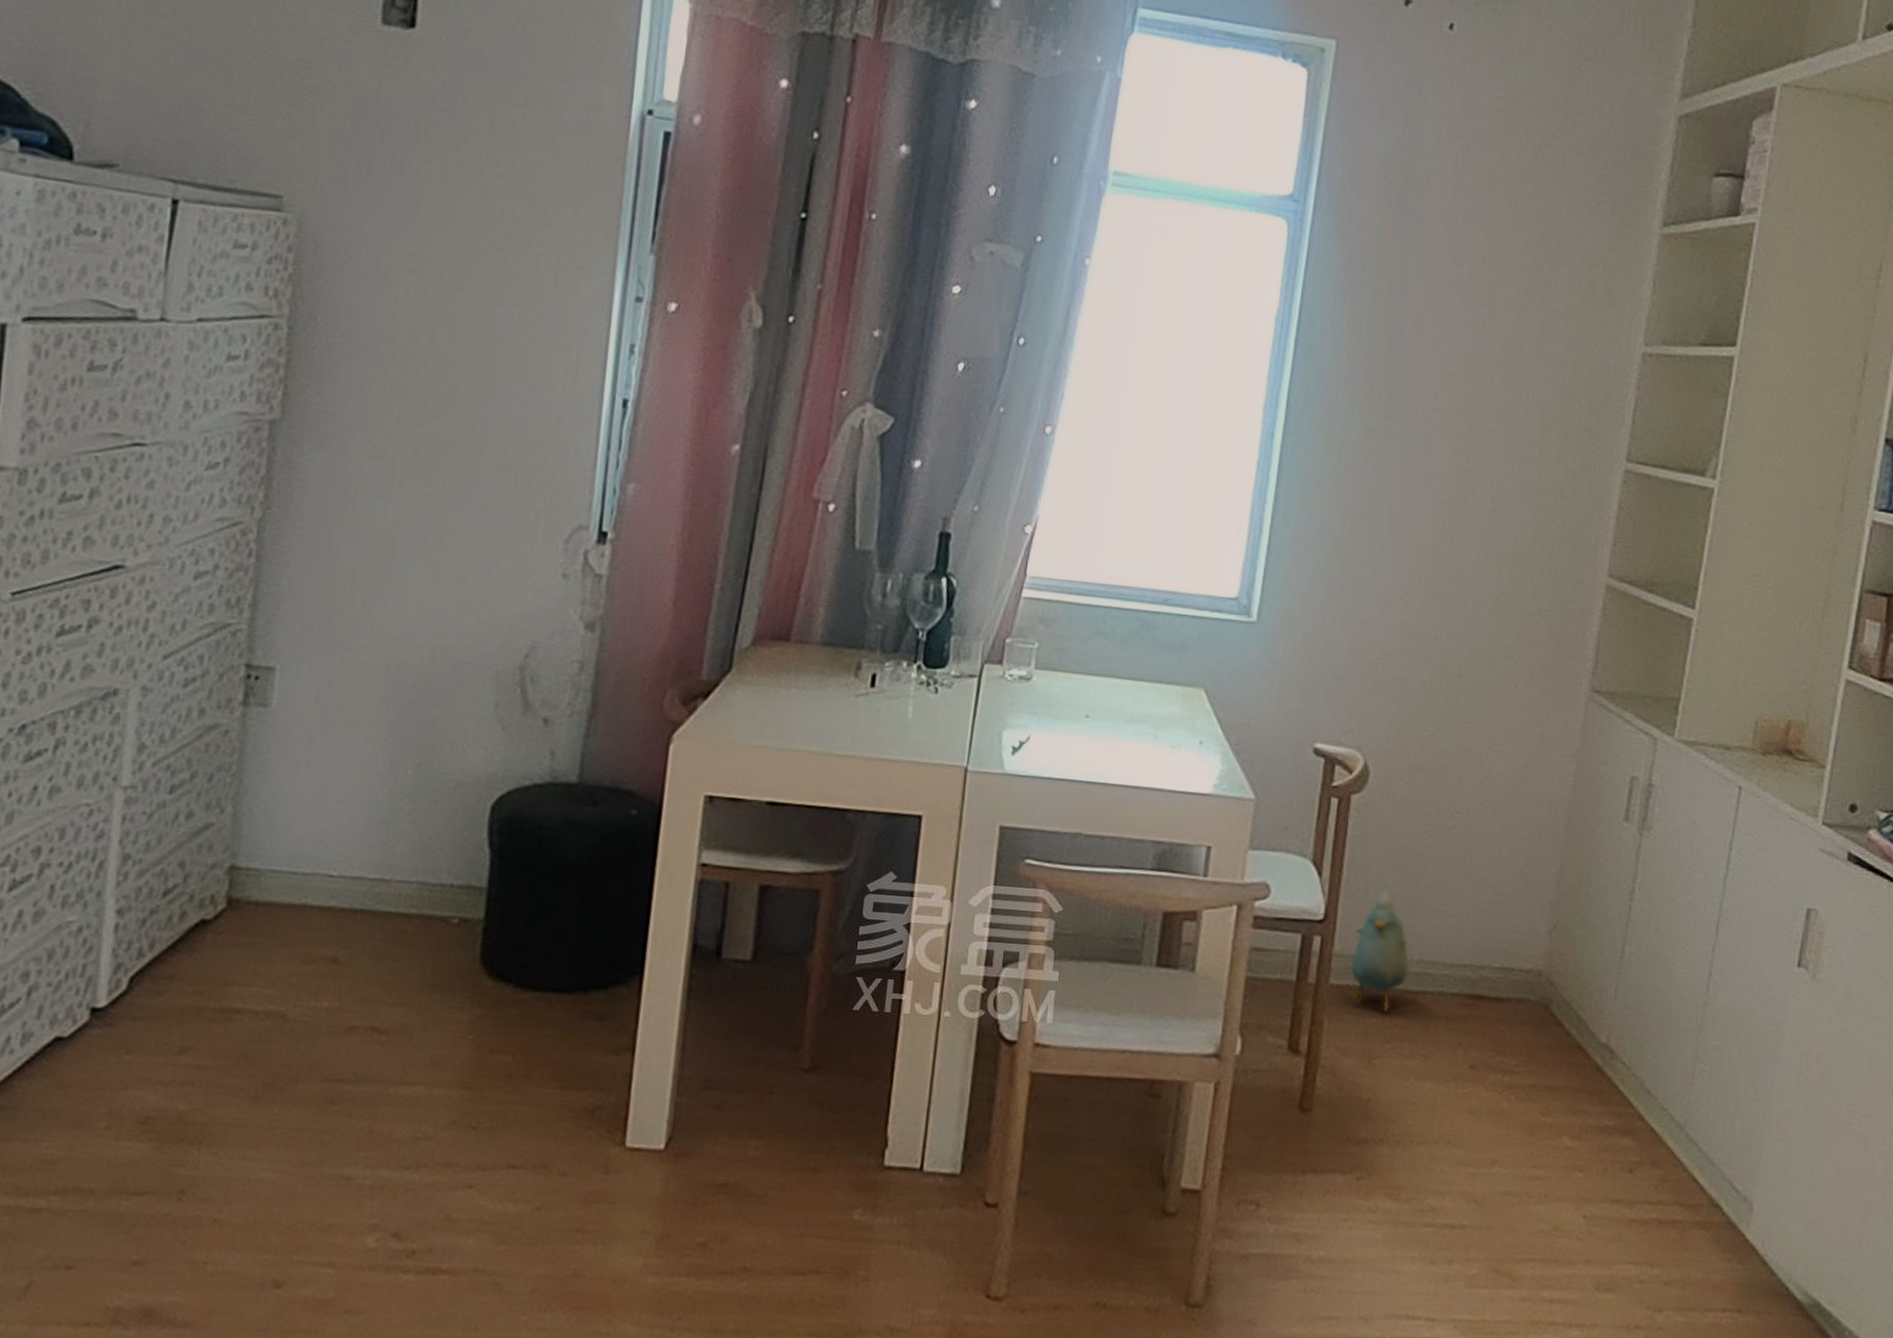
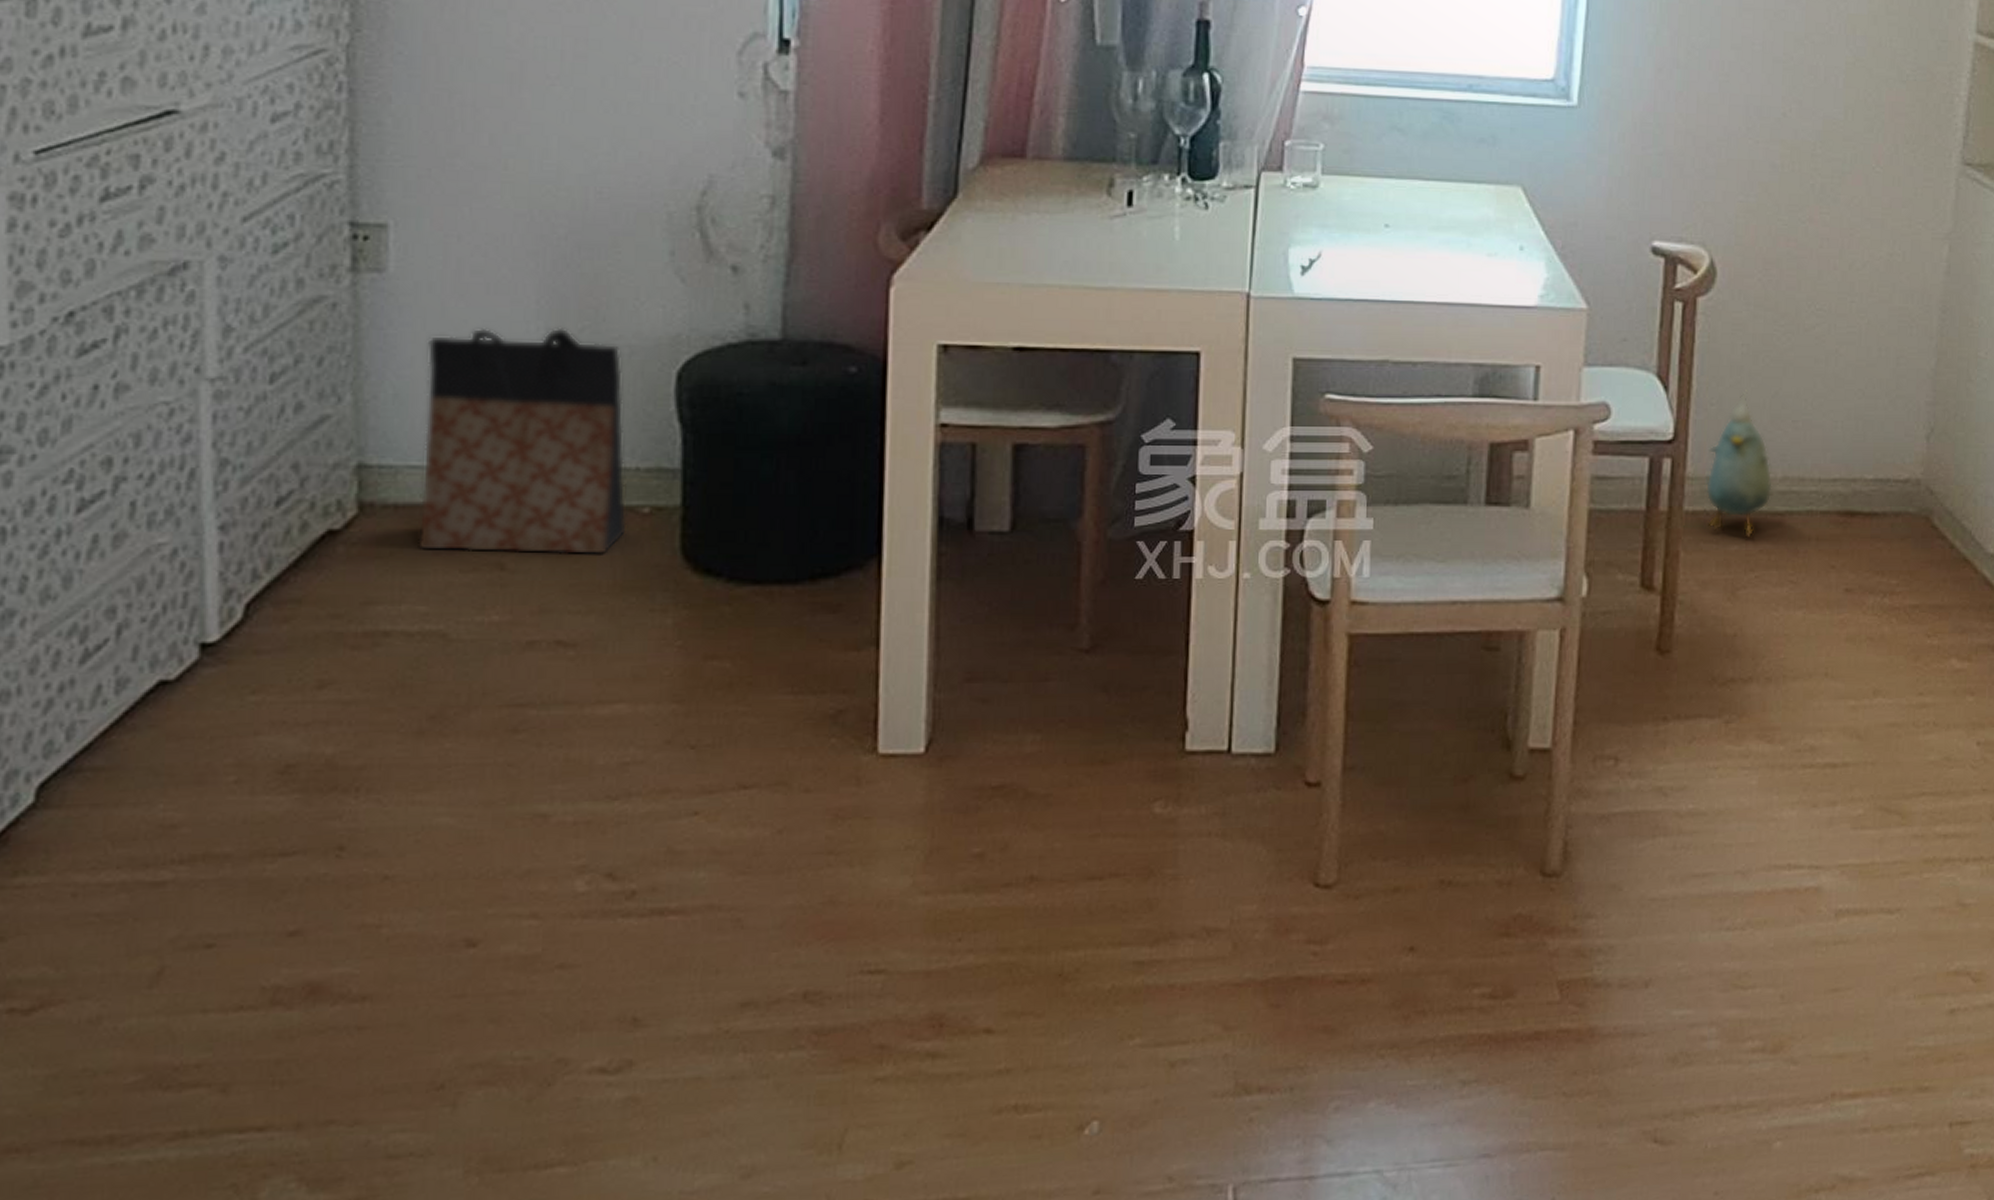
bag: none [270,757,449,957] -> present [418,327,628,556]

